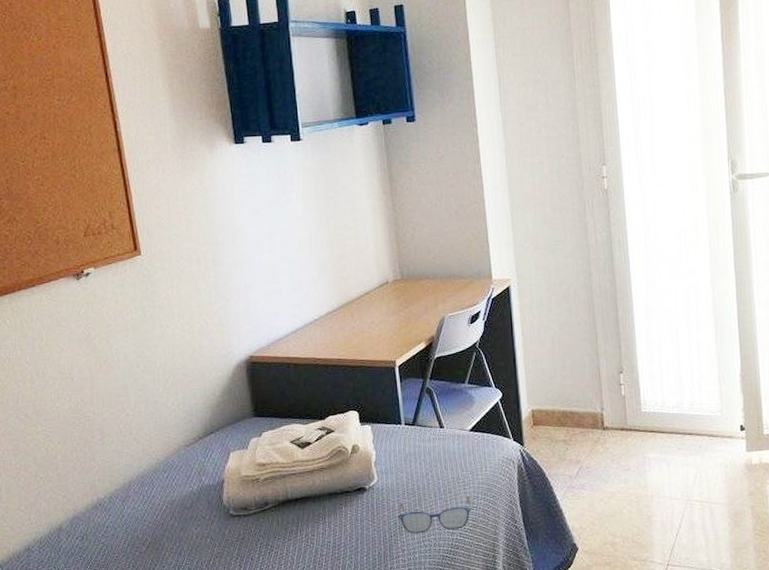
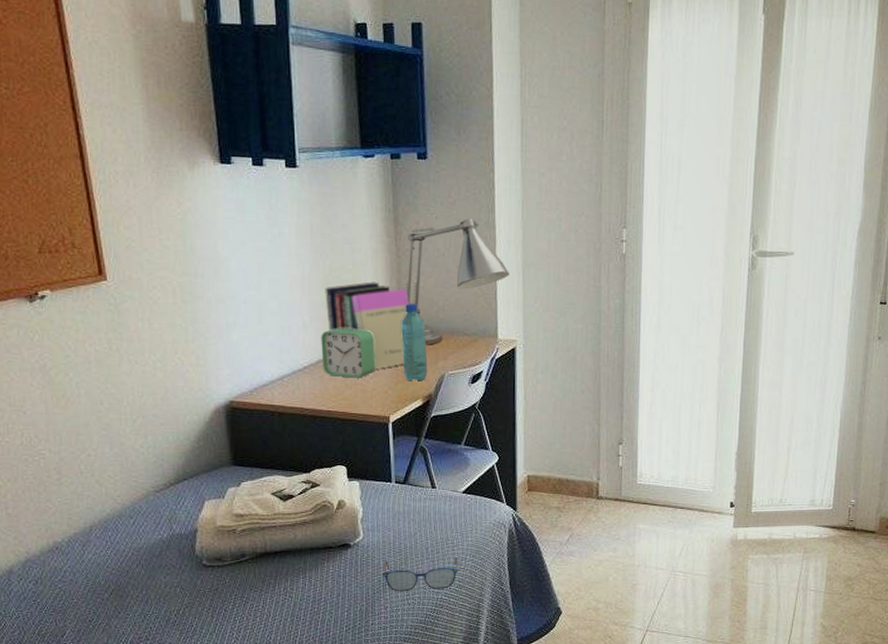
alarm clock: none [329,280,380,327] -> present [321,328,375,378]
books: none [330,236,407,316] -> present [325,282,409,368]
water bottle: none [400,252,429,326] -> present [400,303,428,381]
desk lamp: none [402,170,499,291] -> present [405,218,509,345]

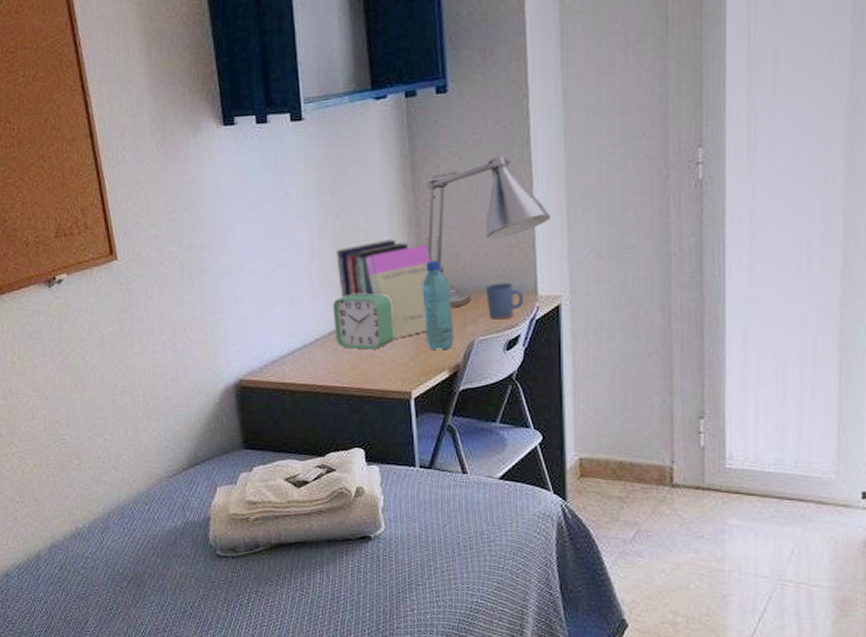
glasses: present [383,557,459,592] -> none [408,554,497,593]
mug: none [454,326,487,358] -> present [485,282,524,320]

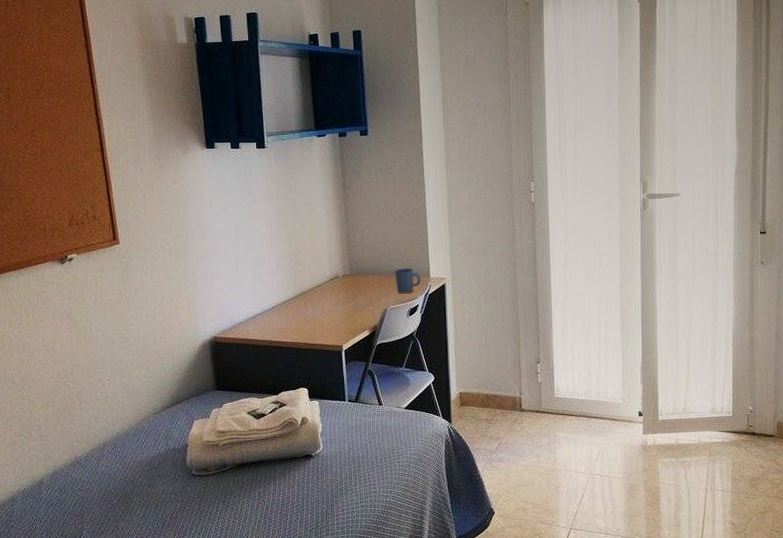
alarm clock: present [333,293,394,350] -> none [286,274,330,315]
books: present [336,239,430,337] -> none [288,235,356,306]
water bottle: present [420,260,454,351] -> none [349,251,373,316]
desk lamp: present [425,155,550,308] -> none [353,180,438,285]

